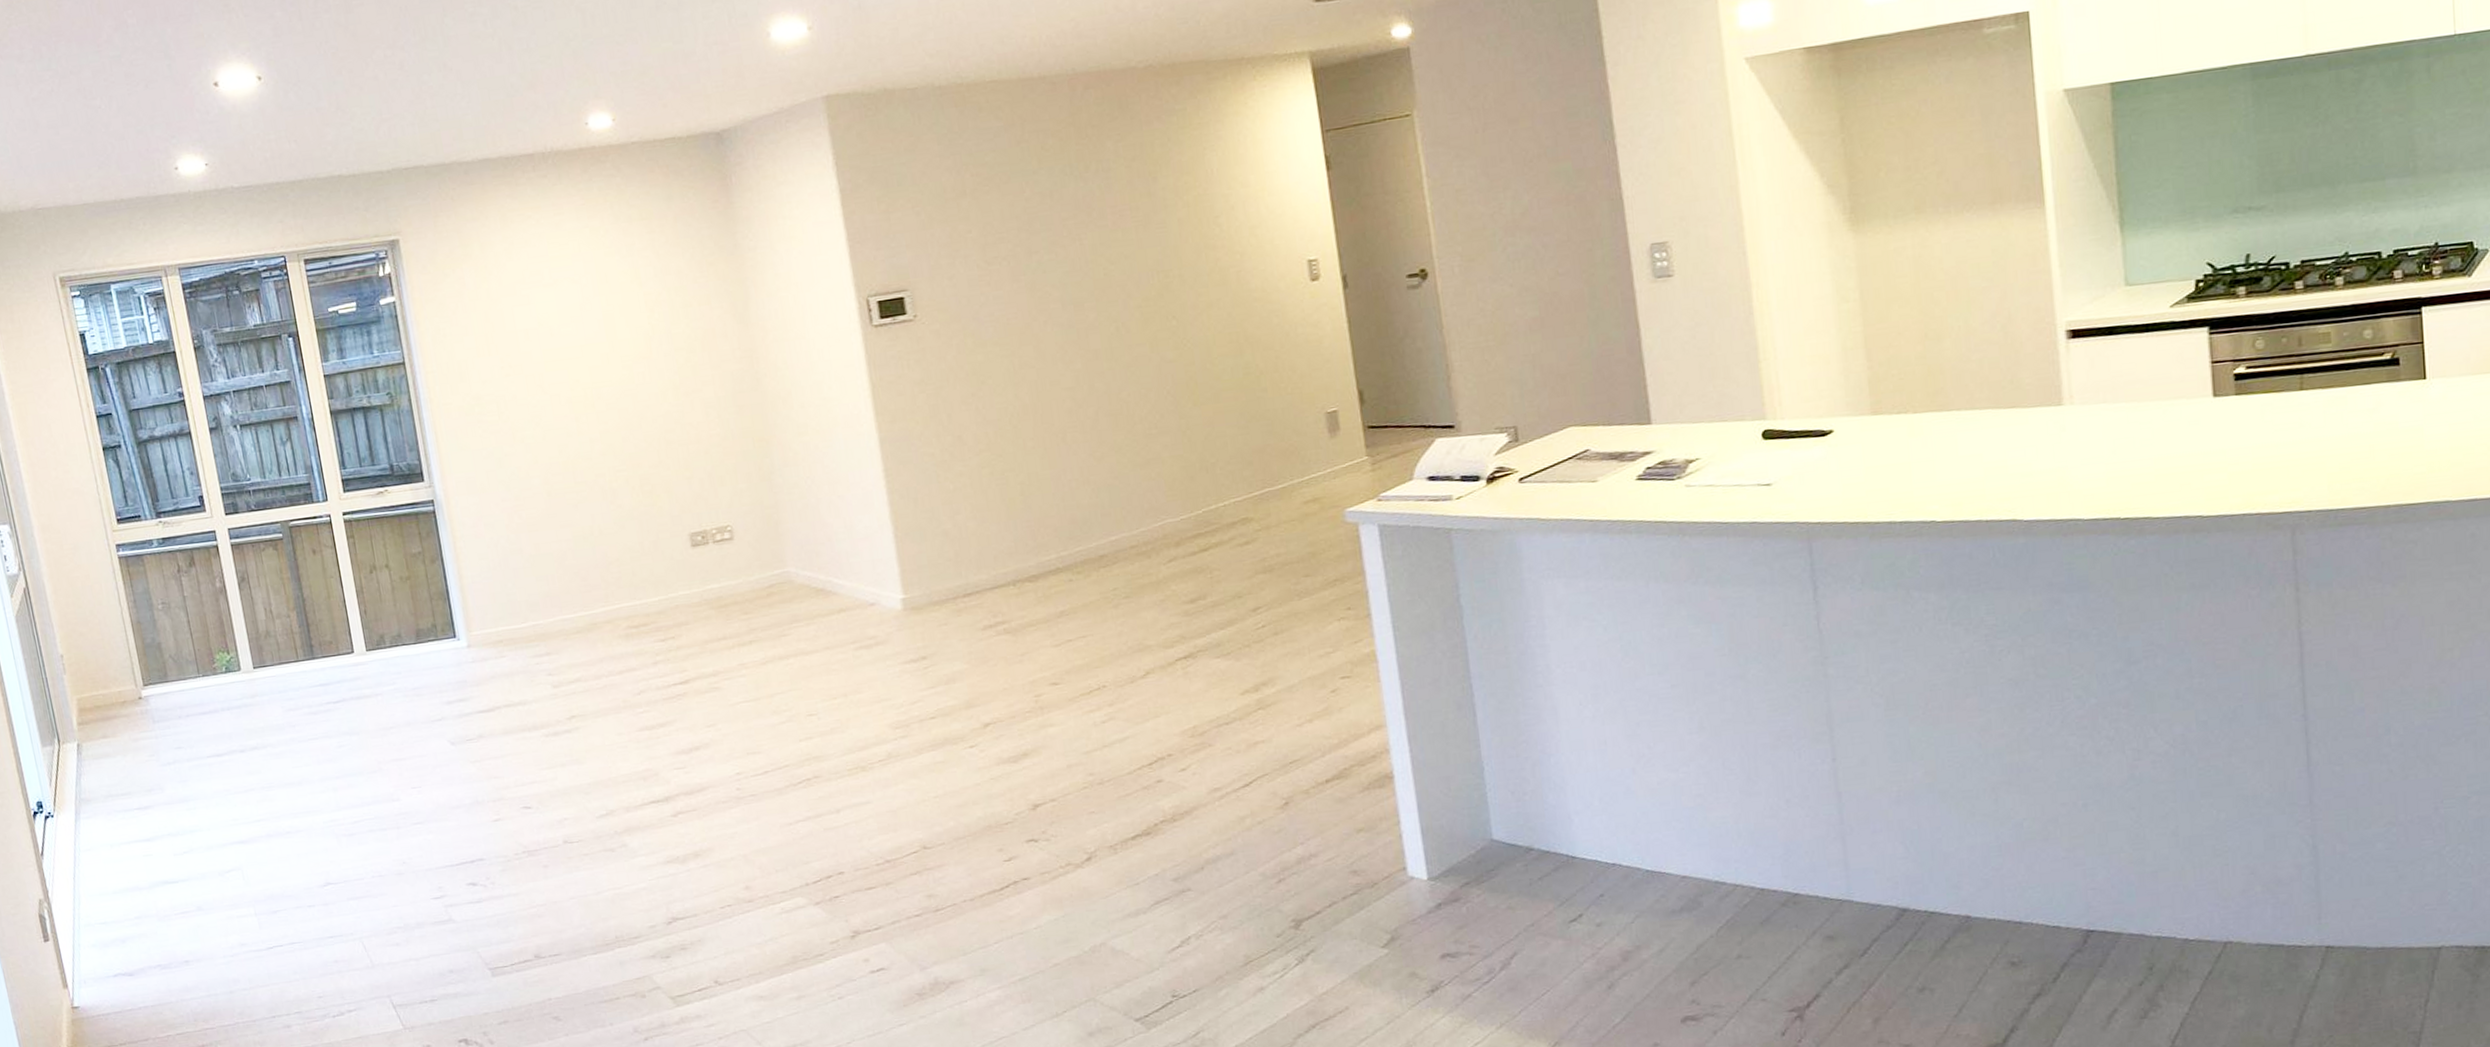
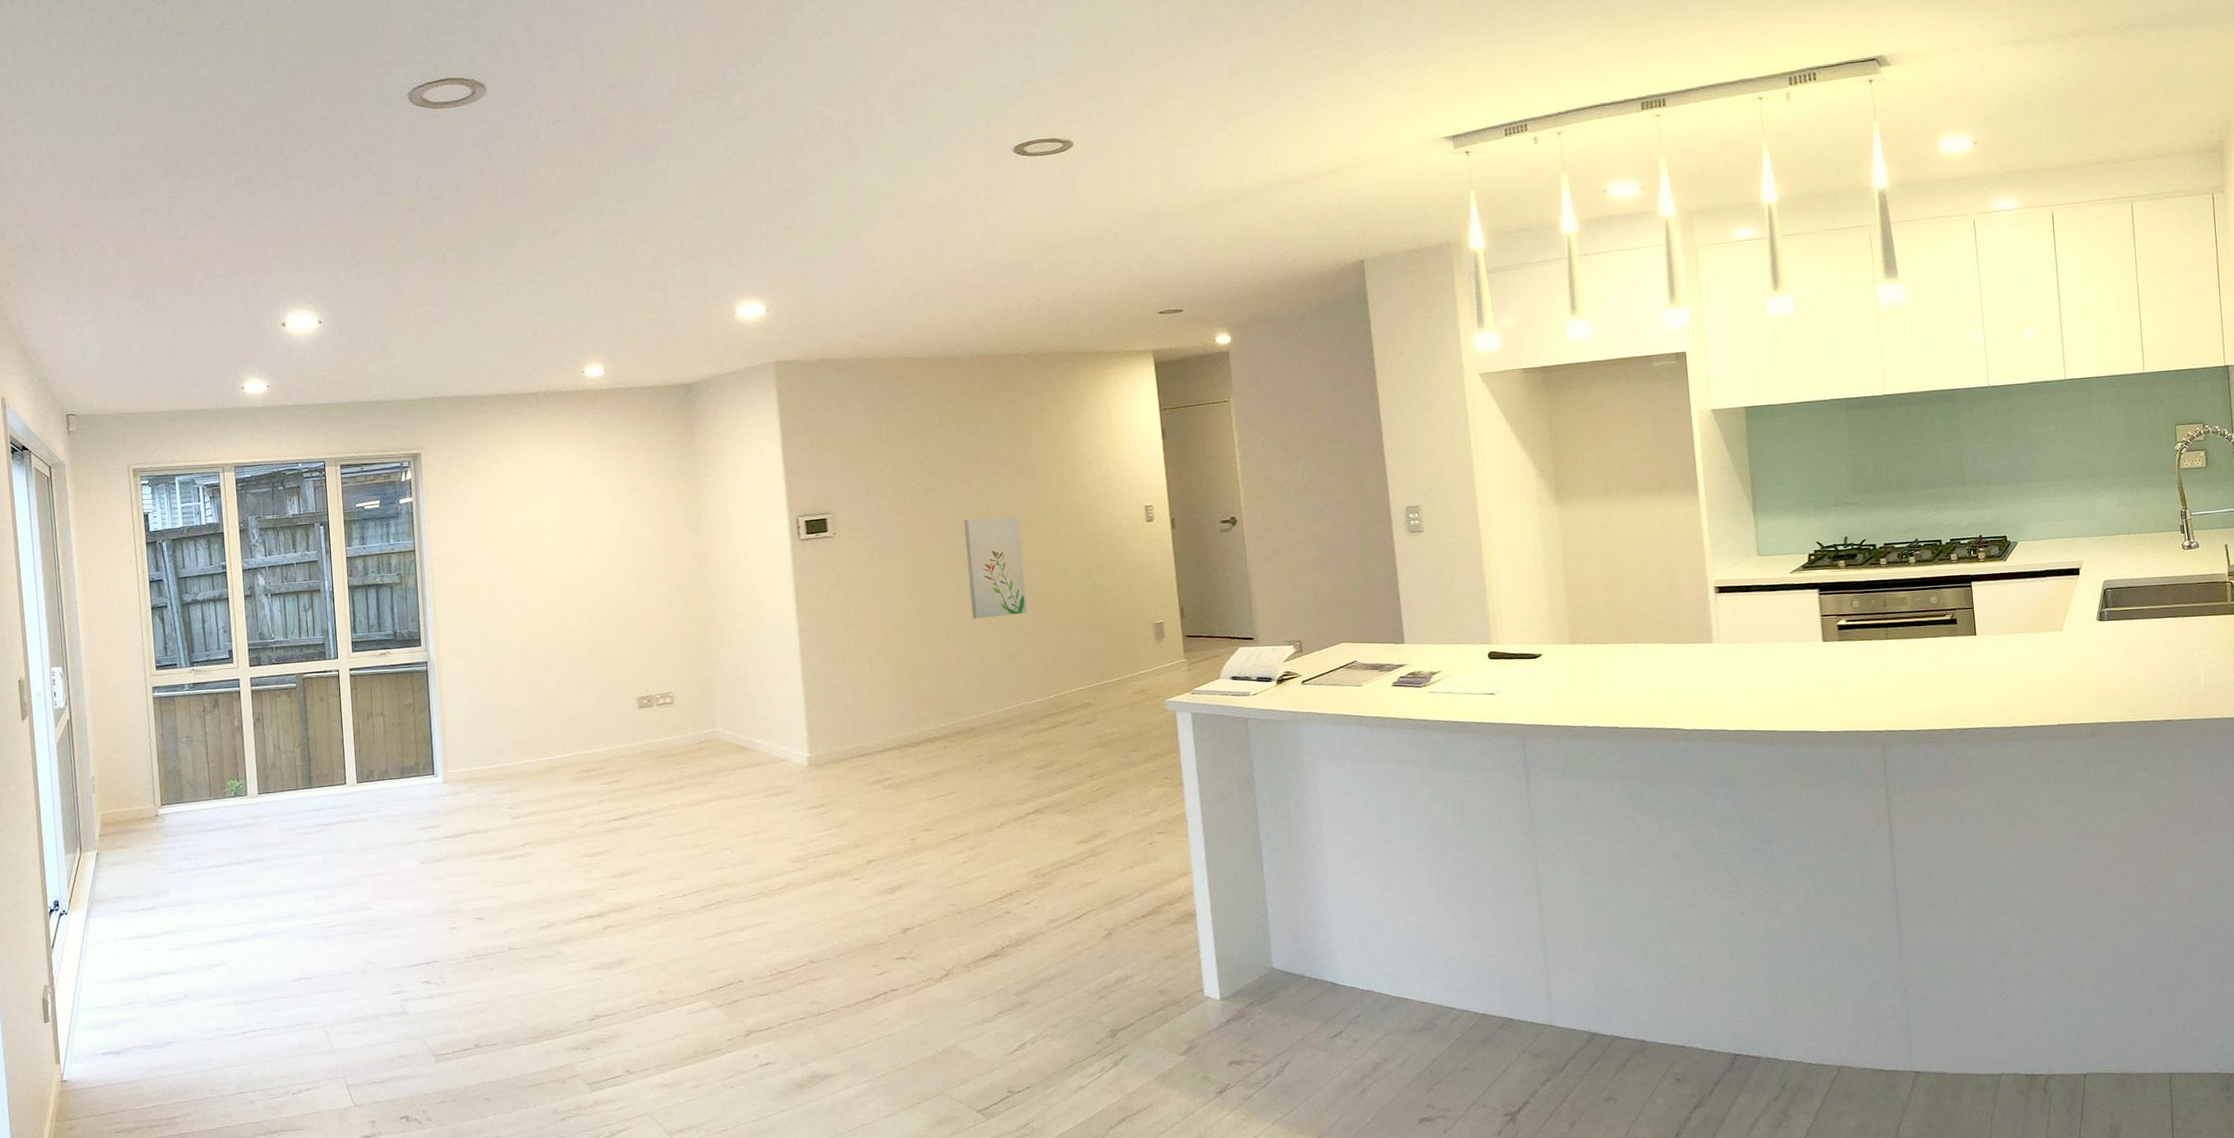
wall art: none [1077,283,1165,417] -> present [964,517,1028,619]

